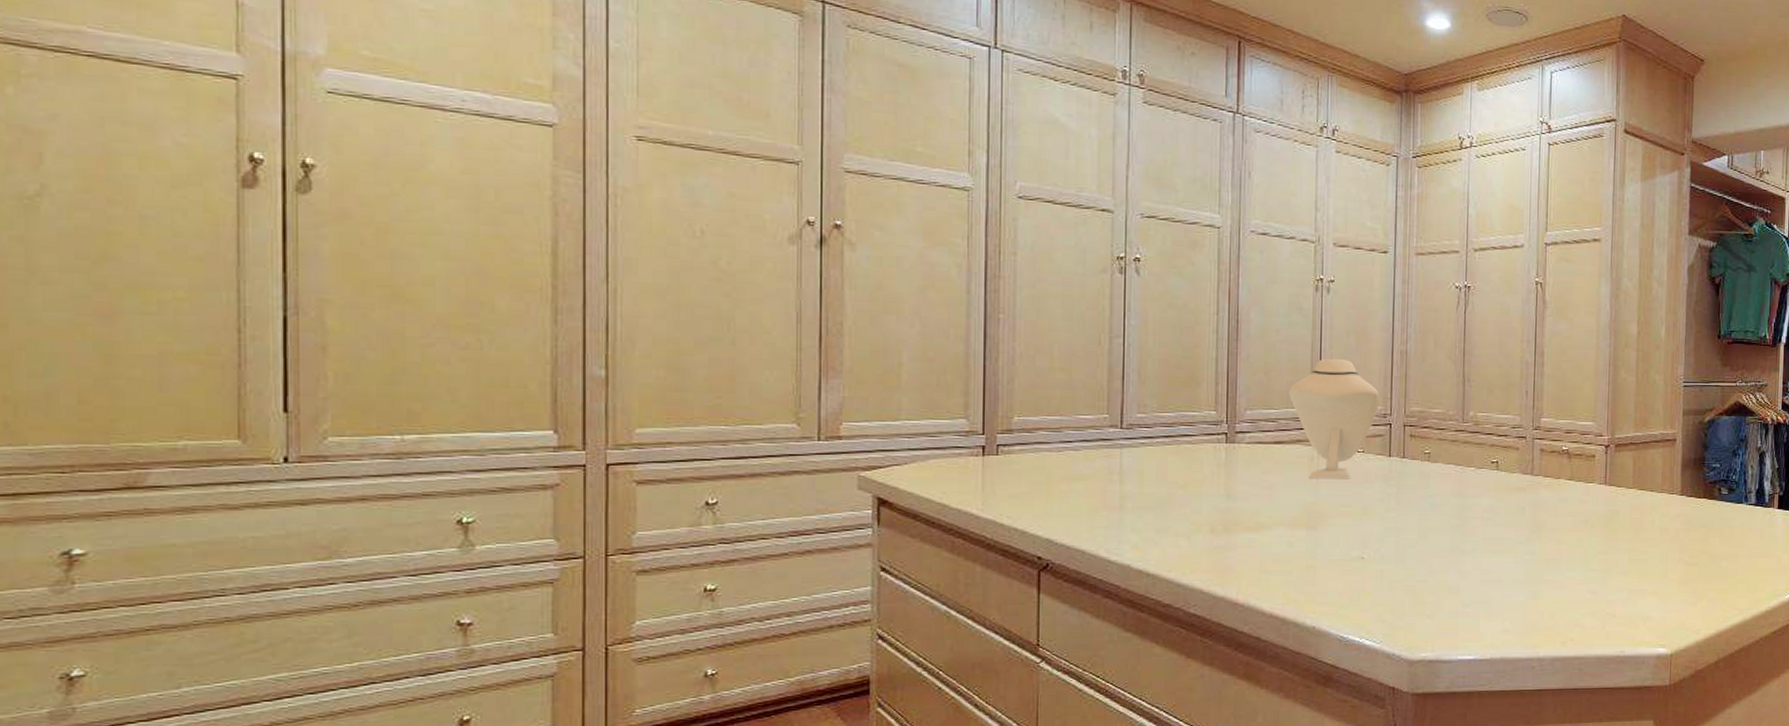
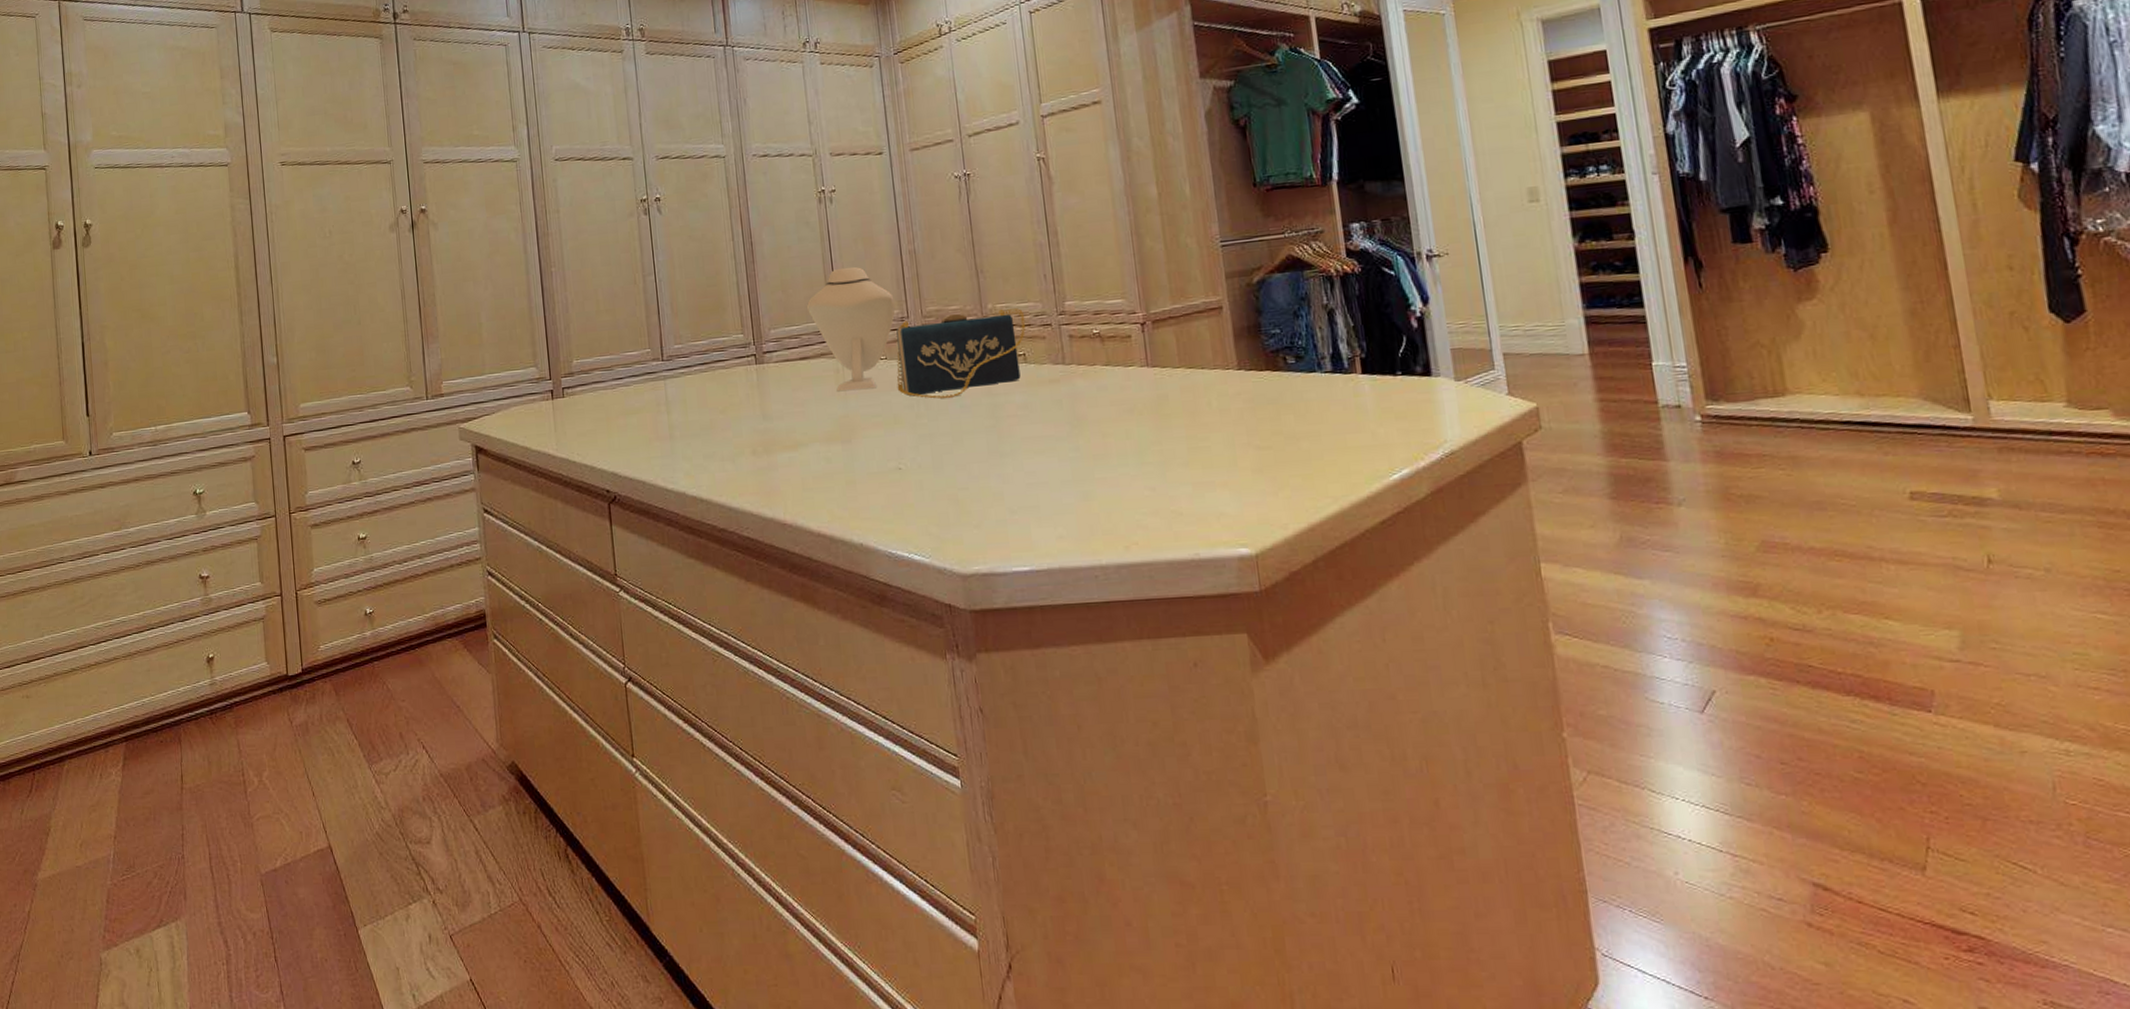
clutch bag: none [1370,417,1503,495] -> present [896,308,1026,399]

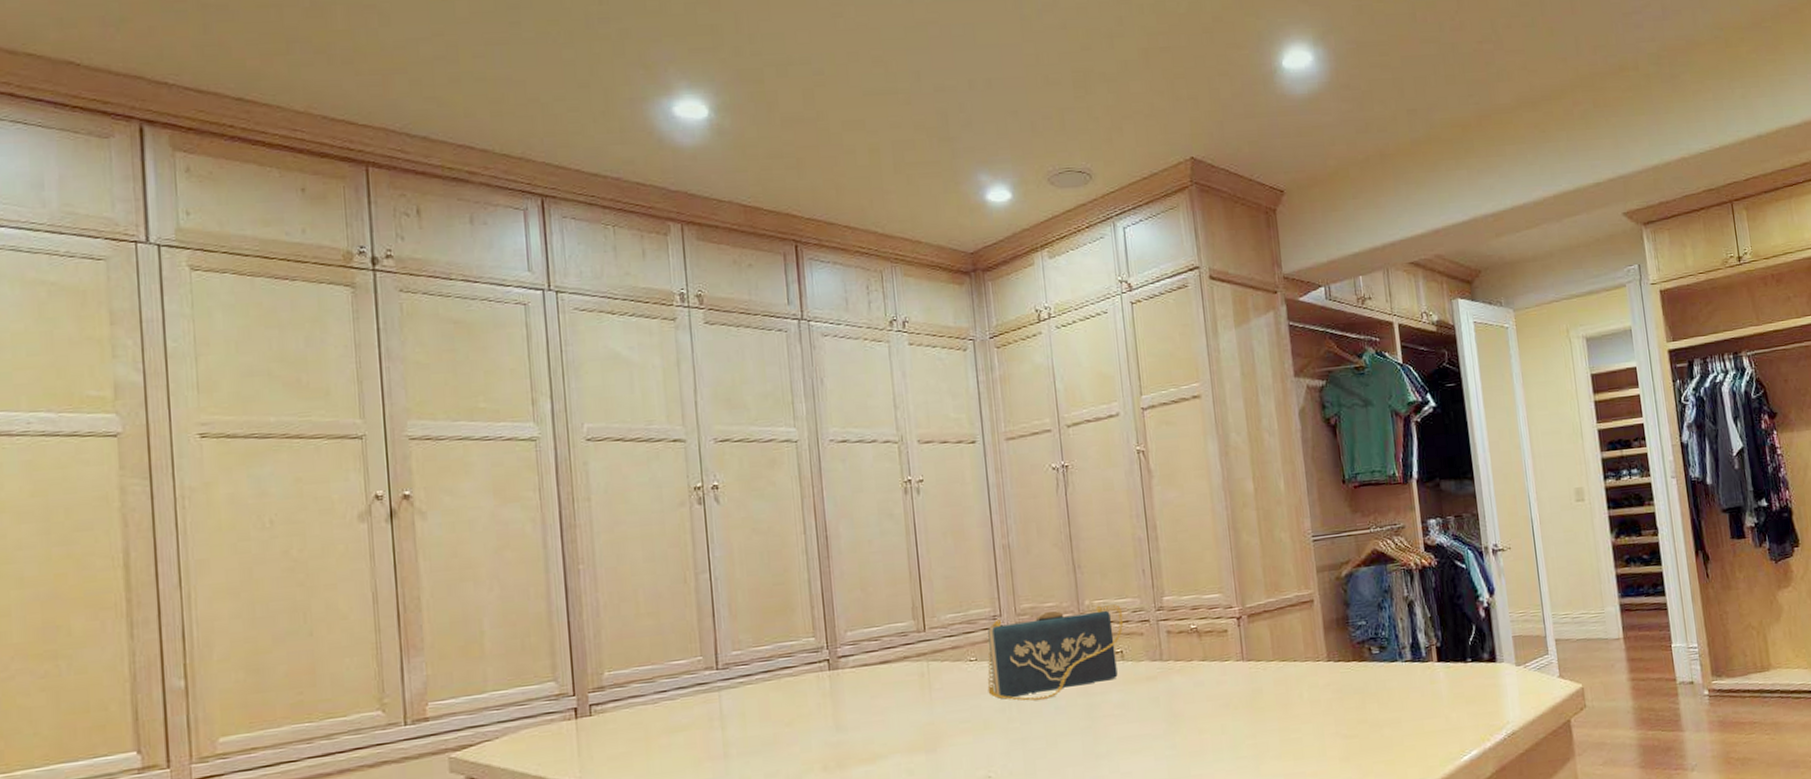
jewelry display stand: present [806,266,896,392] -> none [888,562,987,698]

